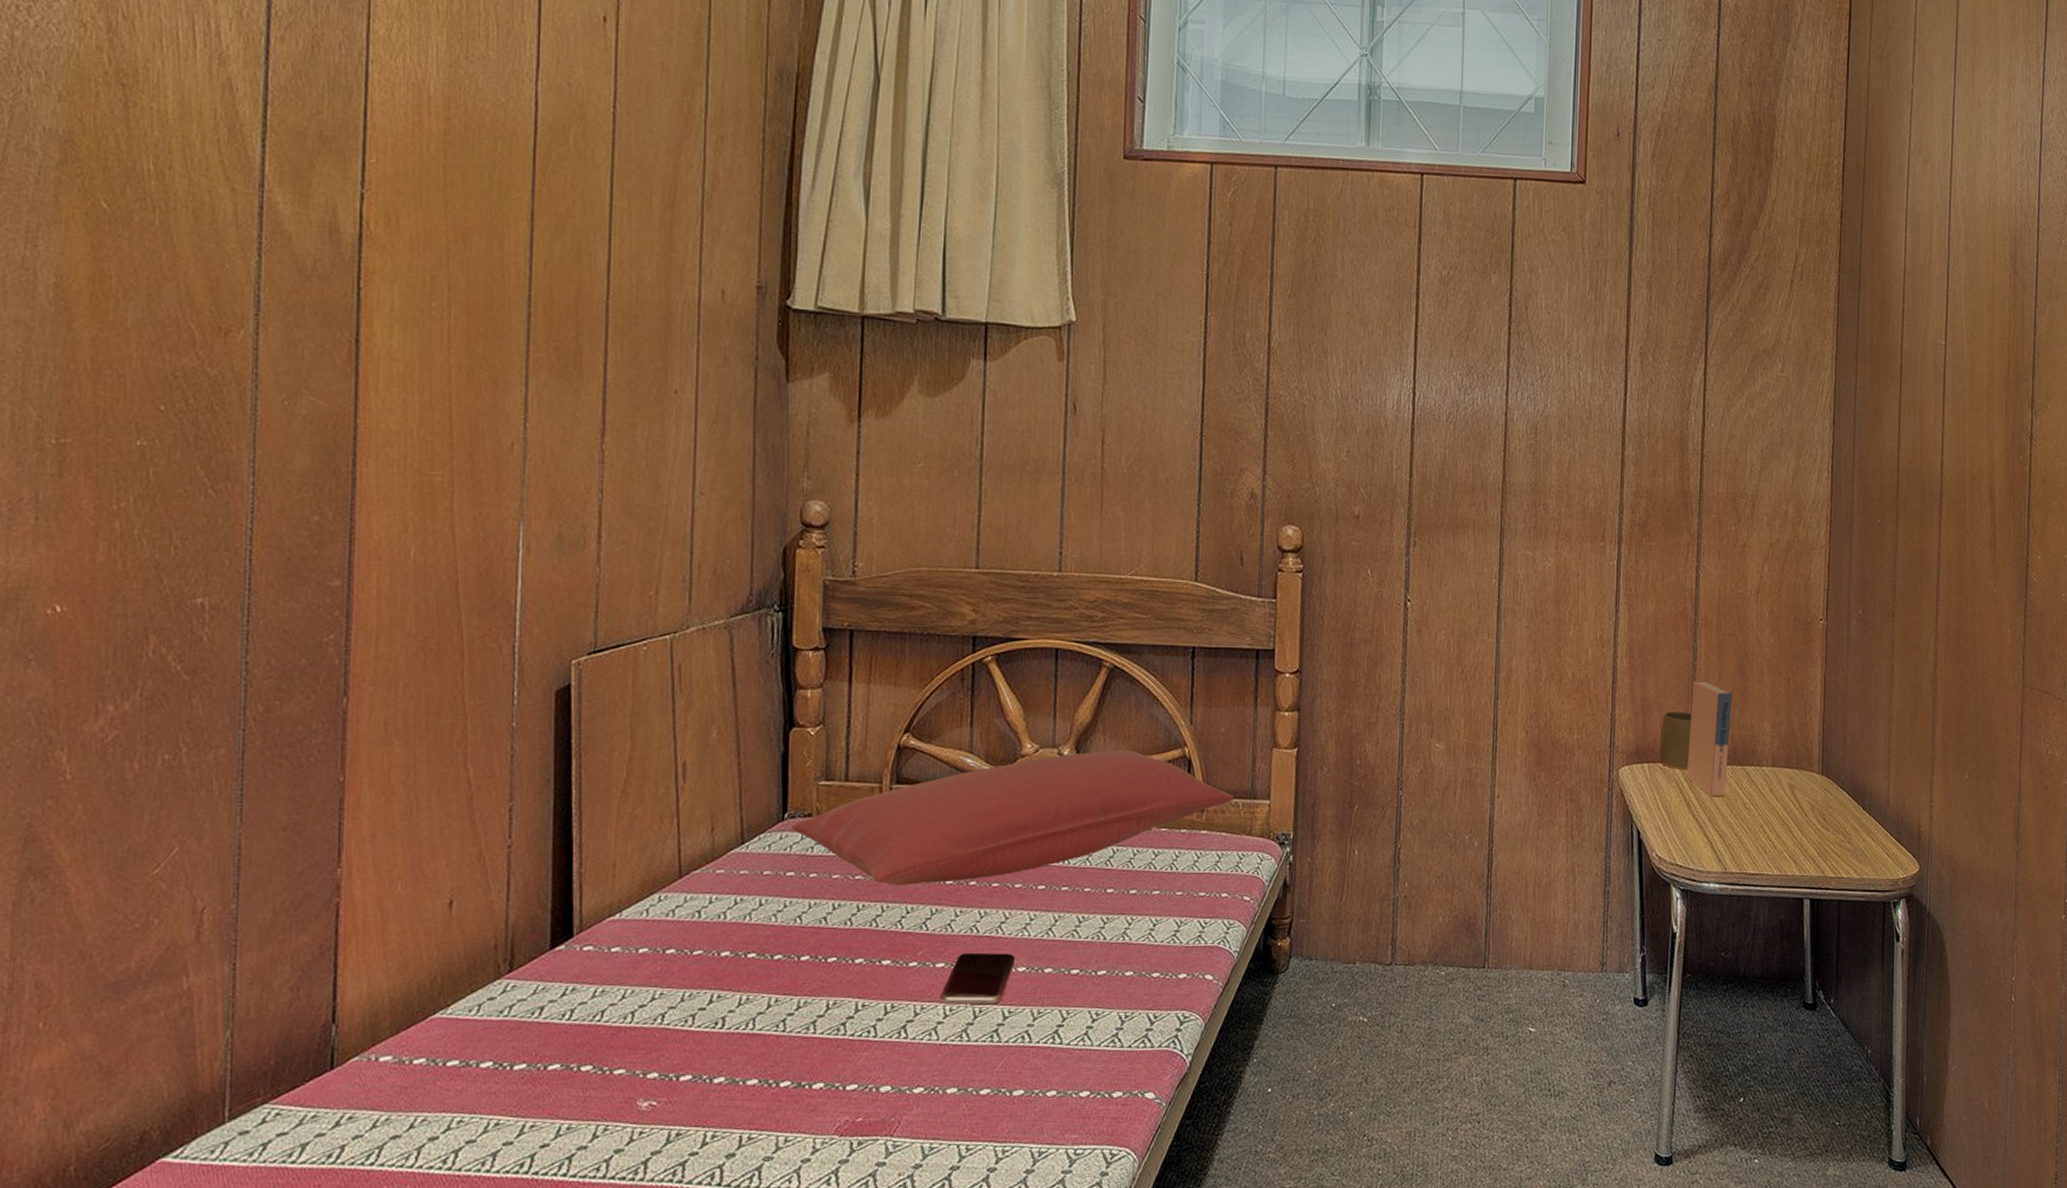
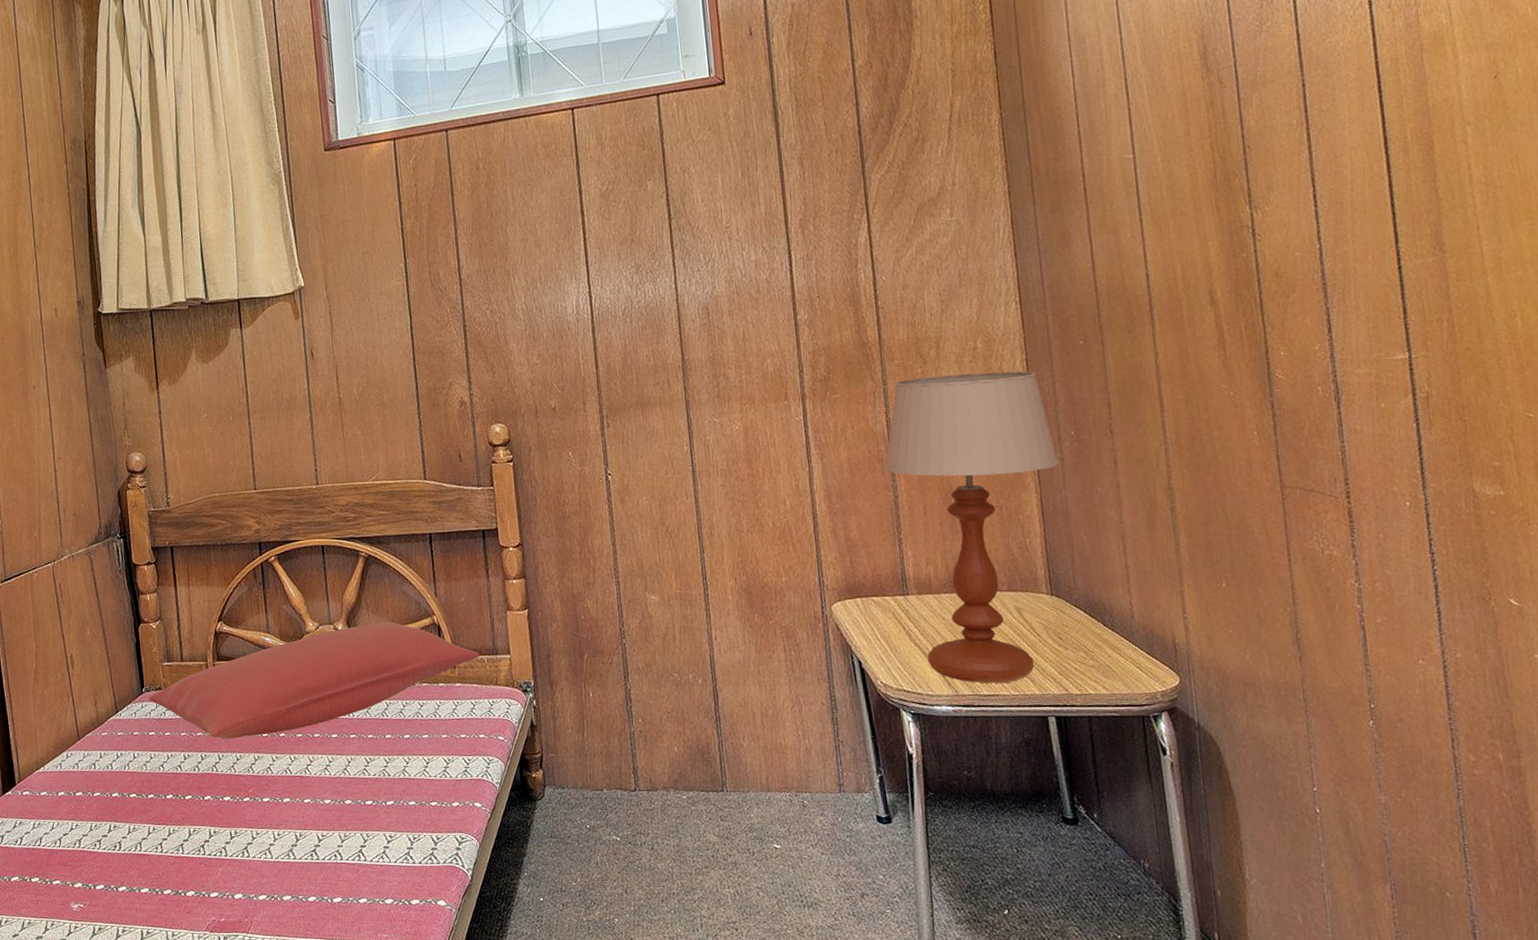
smartphone: present [939,952,1015,1005] -> none [269,789,322,831]
mug: present [1659,711,1692,771] -> none [869,547,904,602]
book: present [1686,681,1733,796] -> none [897,516,947,624]
table lamp: none [1688,535,1845,862] -> present [884,371,1059,684]

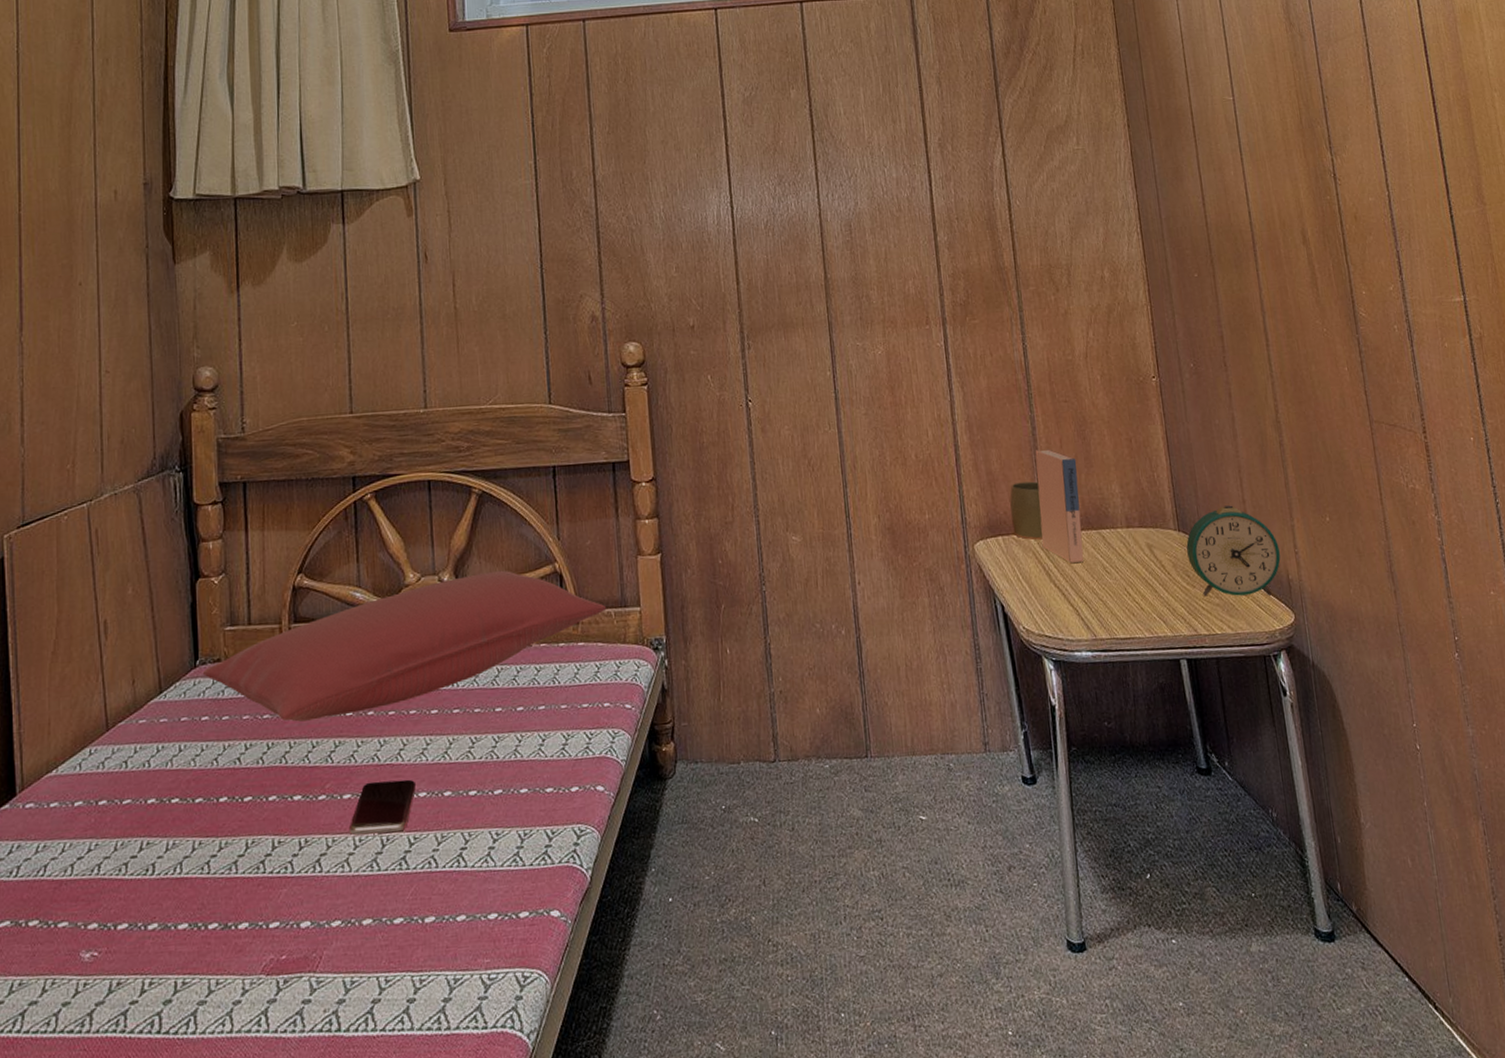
smartphone: none [269,789,322,831] -> present [348,779,416,835]
mug: none [869,547,904,602] -> present [1009,481,1044,540]
table lamp: present [884,371,1059,684] -> none [1022,301,1181,626]
book: none [897,516,947,624] -> present [1035,449,1084,563]
alarm clock: none [1059,570,1166,659] -> present [1186,505,1281,597]

